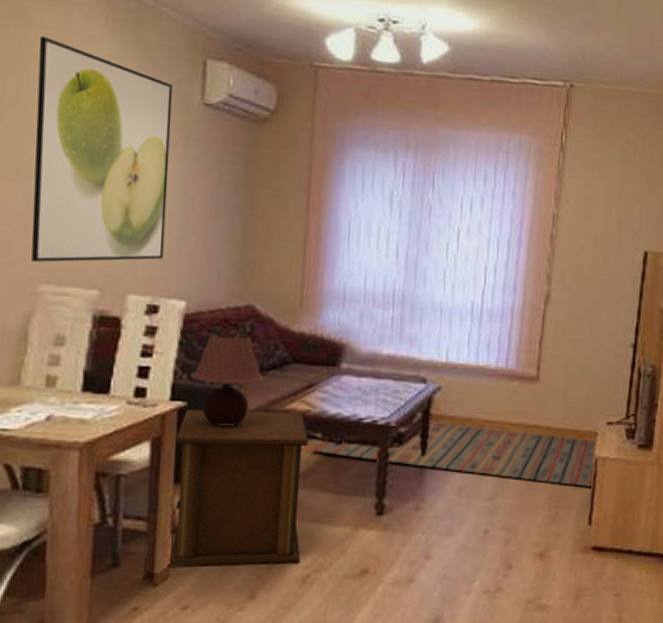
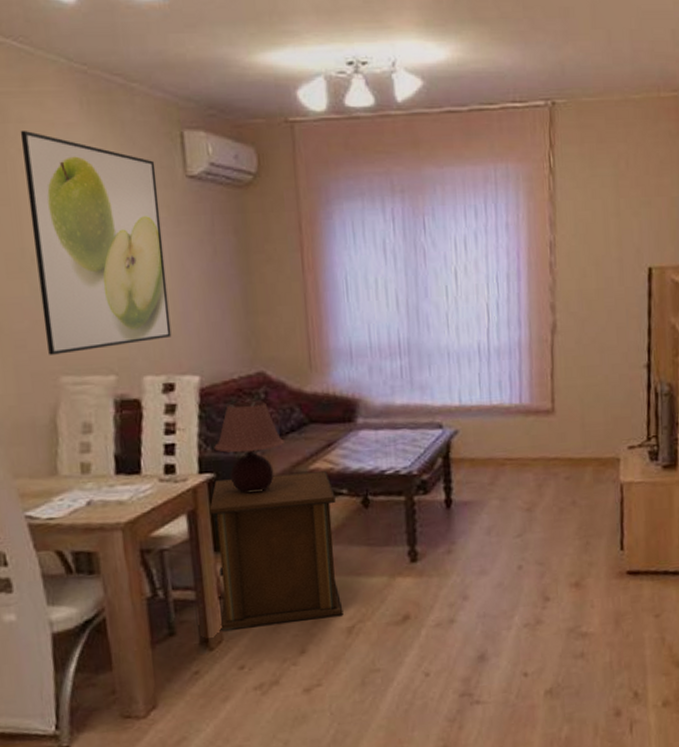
rug: present [311,420,596,488] -> none [339,464,622,514]

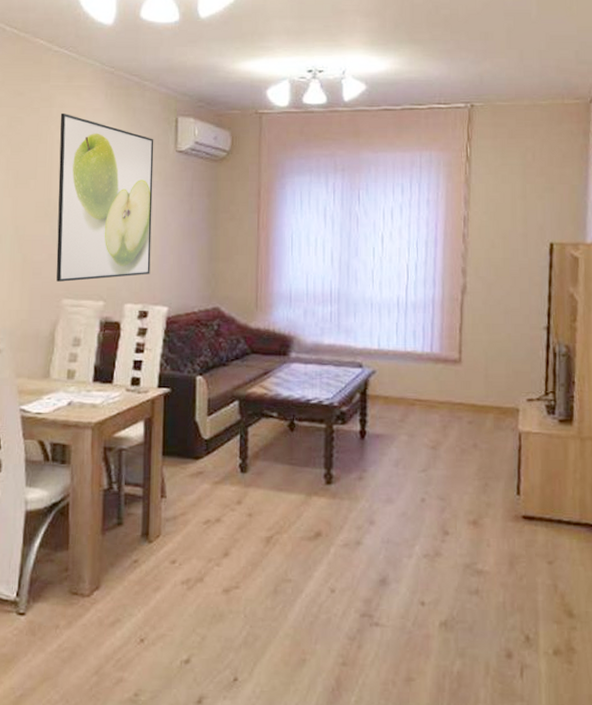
side table: present [209,471,344,631] -> none [160,395,267,527]
table lamp: present [214,400,286,493] -> none [172,330,230,408]

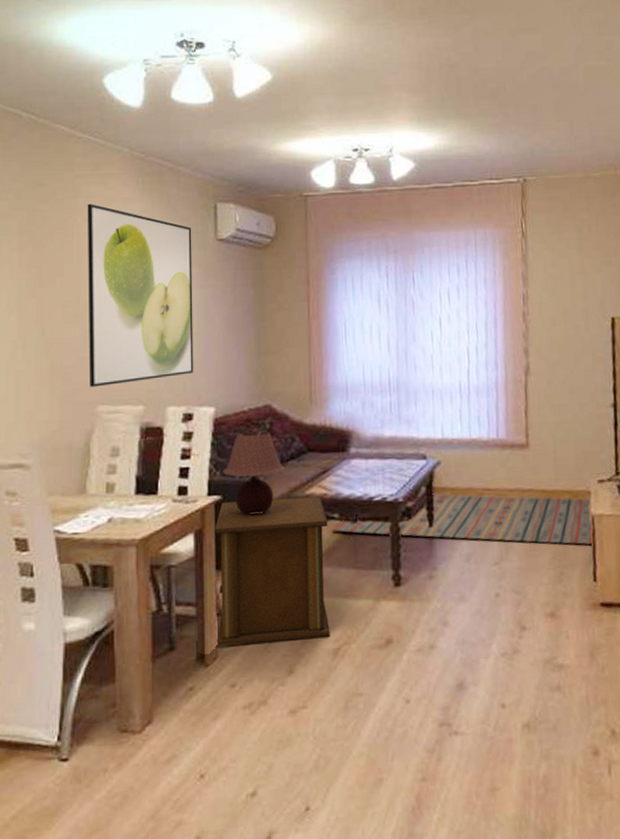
side table: none [160,395,267,527] -> present [214,496,330,648]
table lamp: none [172,330,230,408] -> present [223,430,286,515]
rug: none [269,400,520,460] -> present [330,493,594,545]

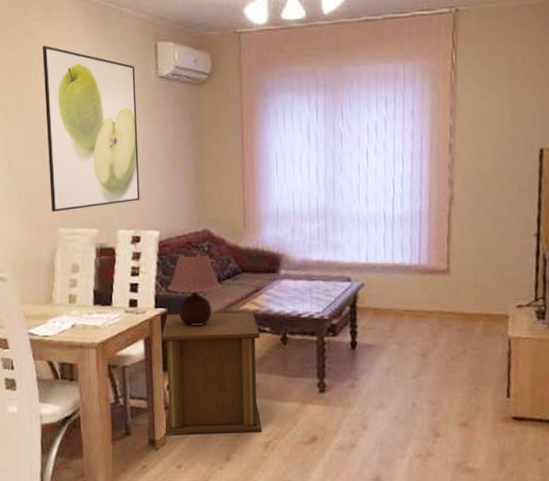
rug: present [330,493,594,545] -> none [262,312,509,365]

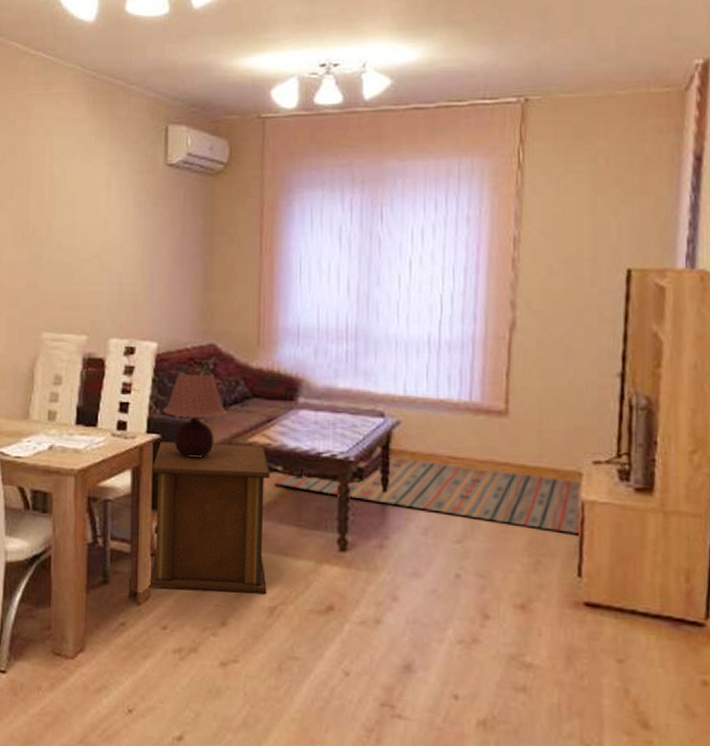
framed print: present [42,45,140,212] -> none [35,124,141,313]
rug: none [262,312,509,365] -> present [273,456,582,535]

